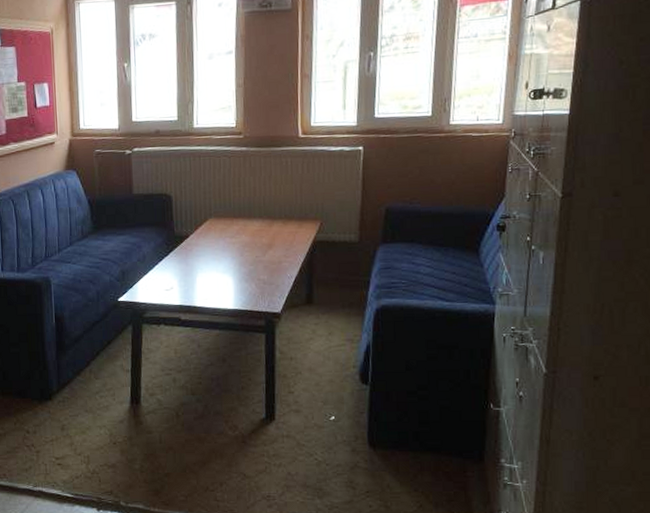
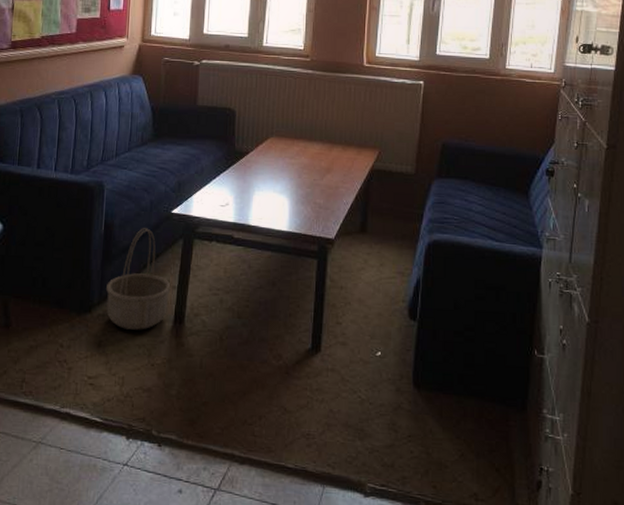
basket: none [63,317,125,413] -> present [106,228,171,330]

